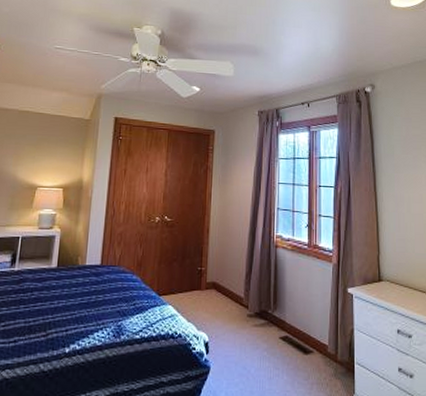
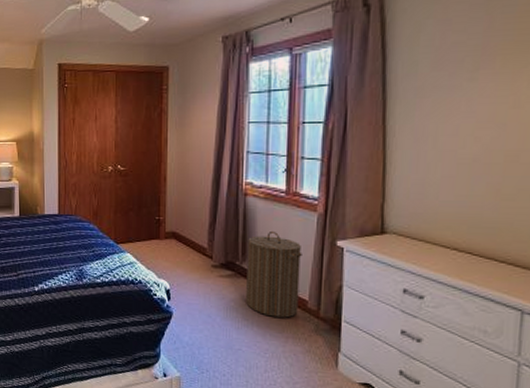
laundry hamper: none [277,280,322,364] -> present [246,230,302,318]

